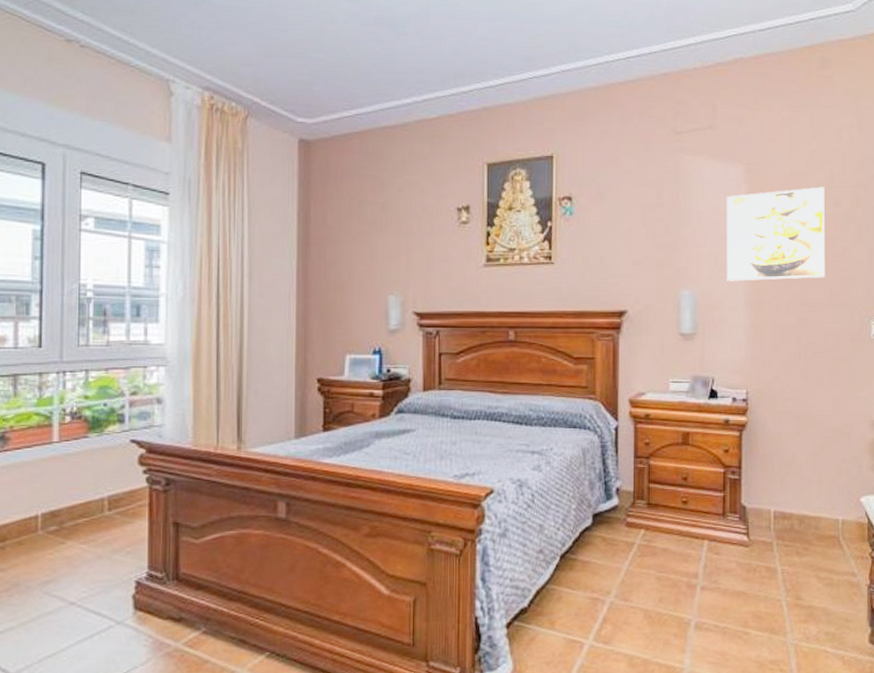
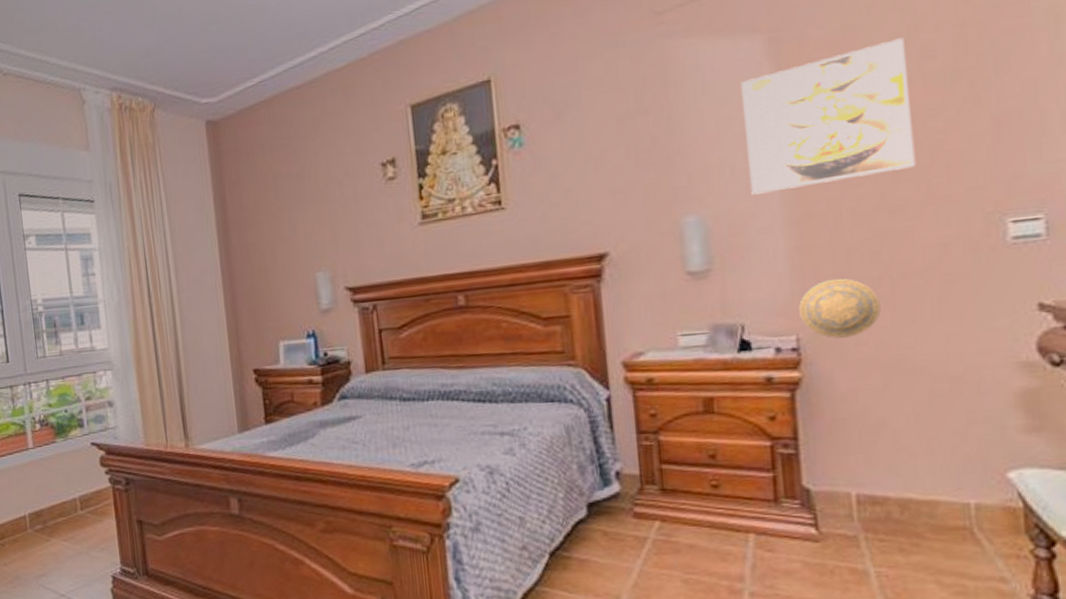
decorative plate: none [750,350,798,394] -> present [799,278,881,339]

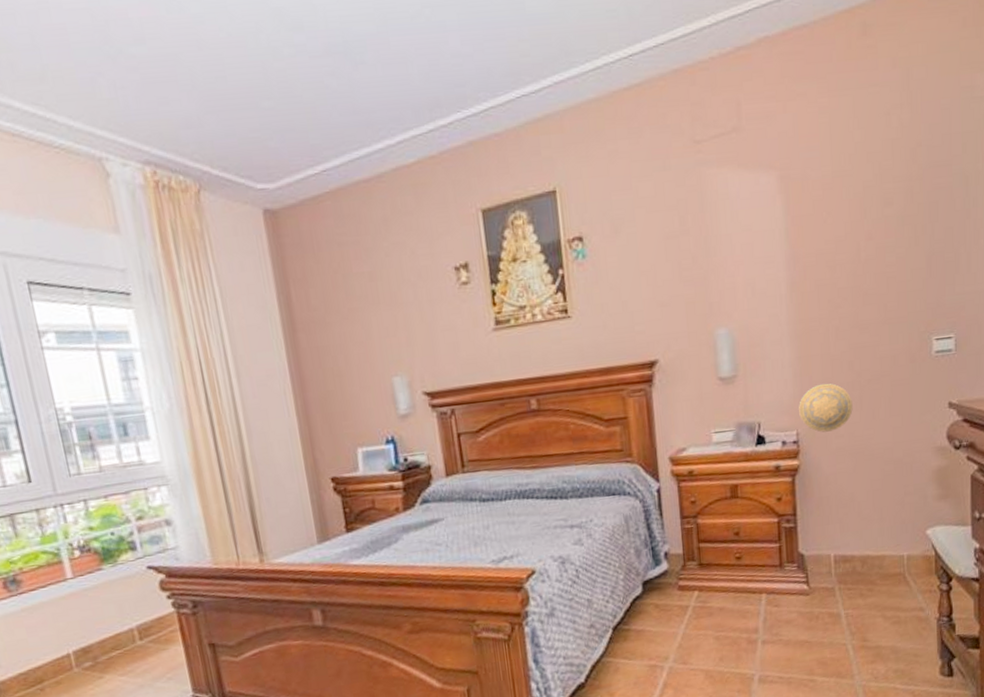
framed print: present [741,38,916,195] -> none [760,185,878,312]

